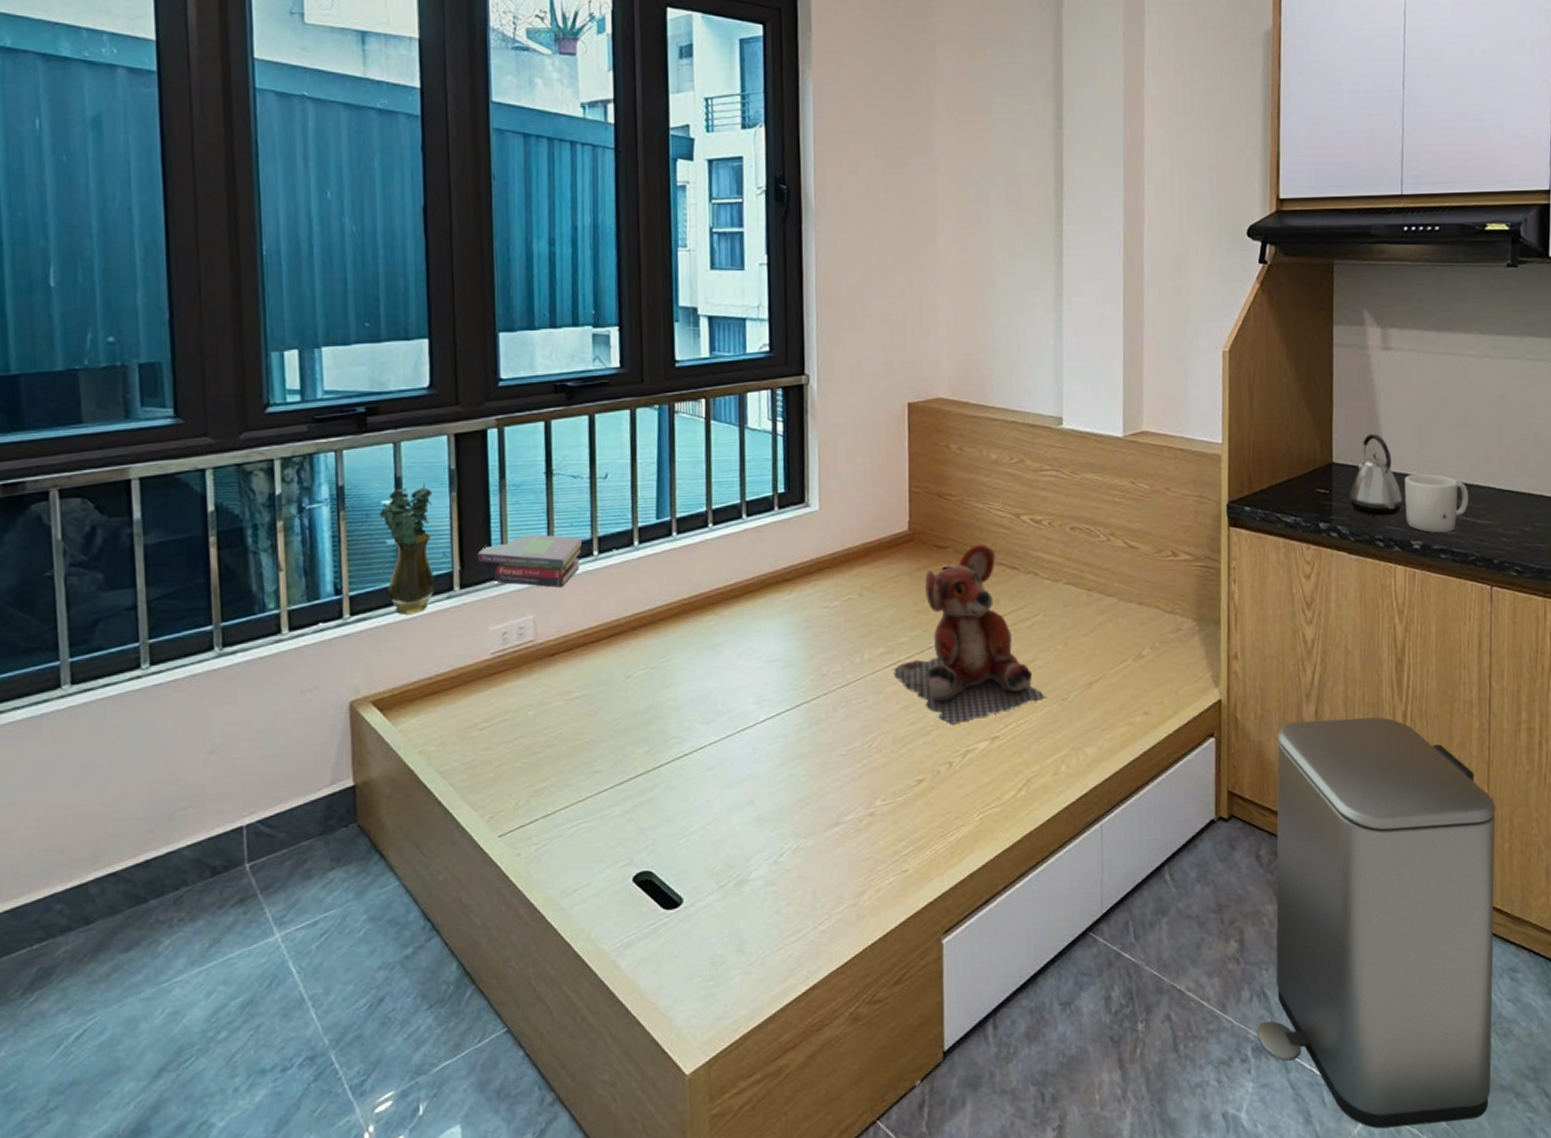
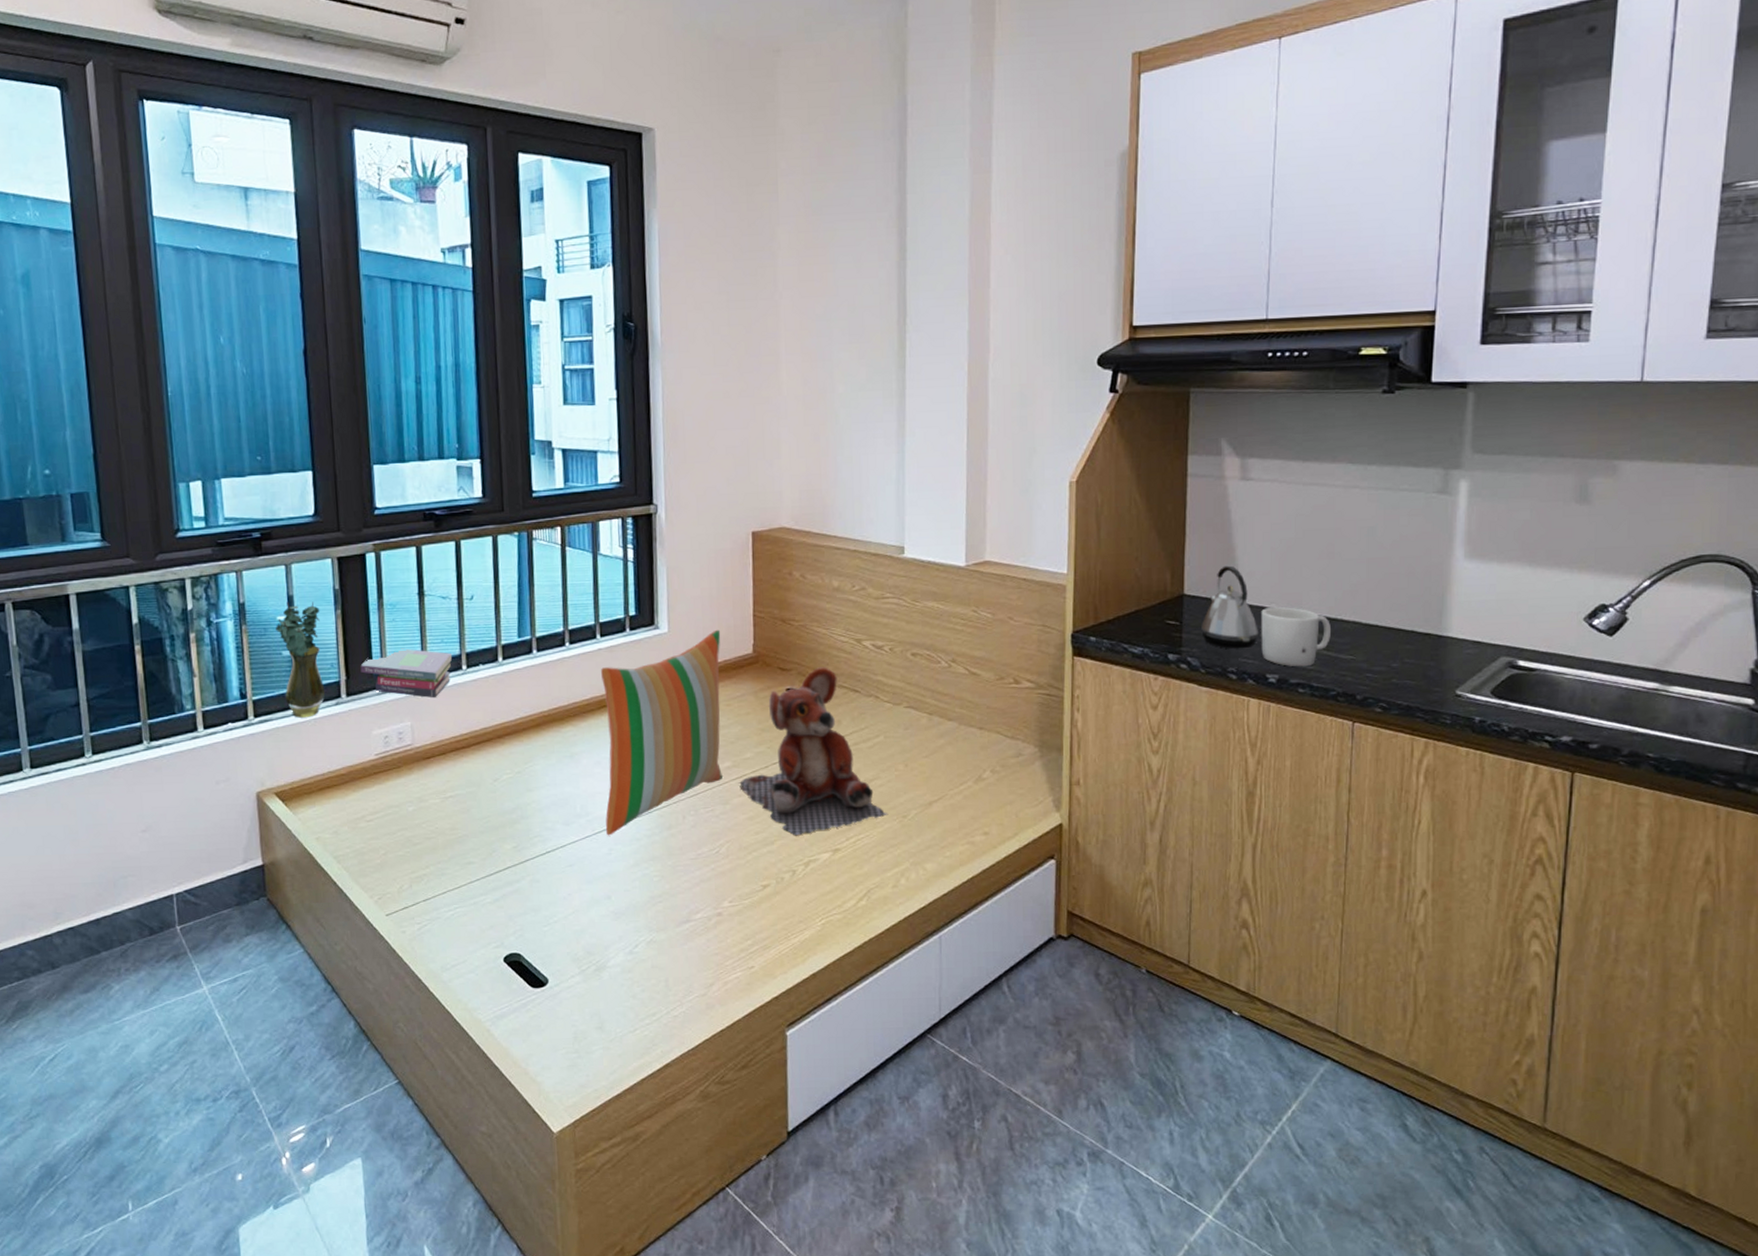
pillow: none [747,506,876,734] -> present [601,629,722,836]
pedal bin: present [1256,717,1496,1129] -> none [1092,847,1351,1239]

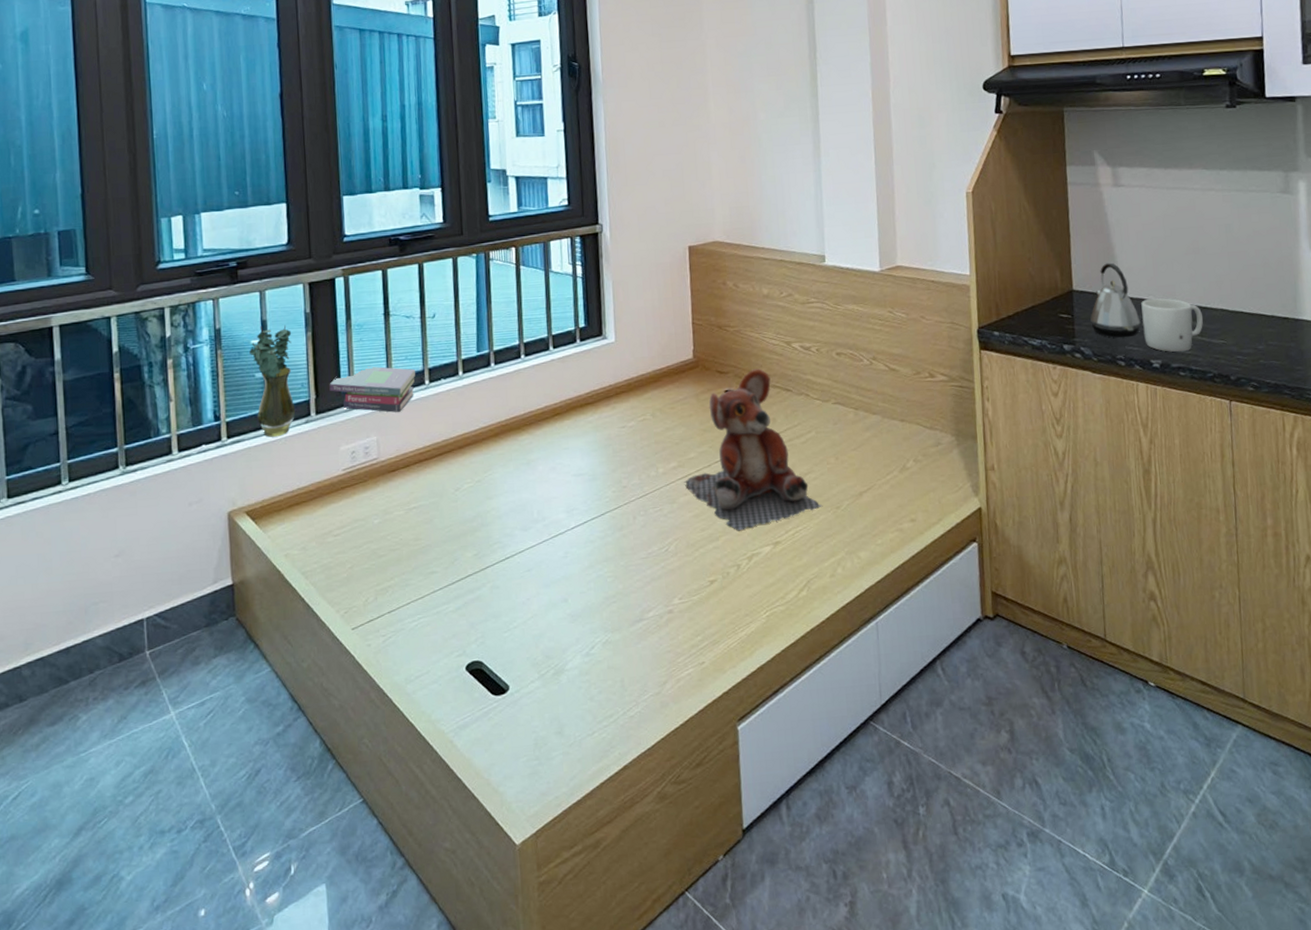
pillow: present [601,629,722,836] -> none [554,337,669,539]

